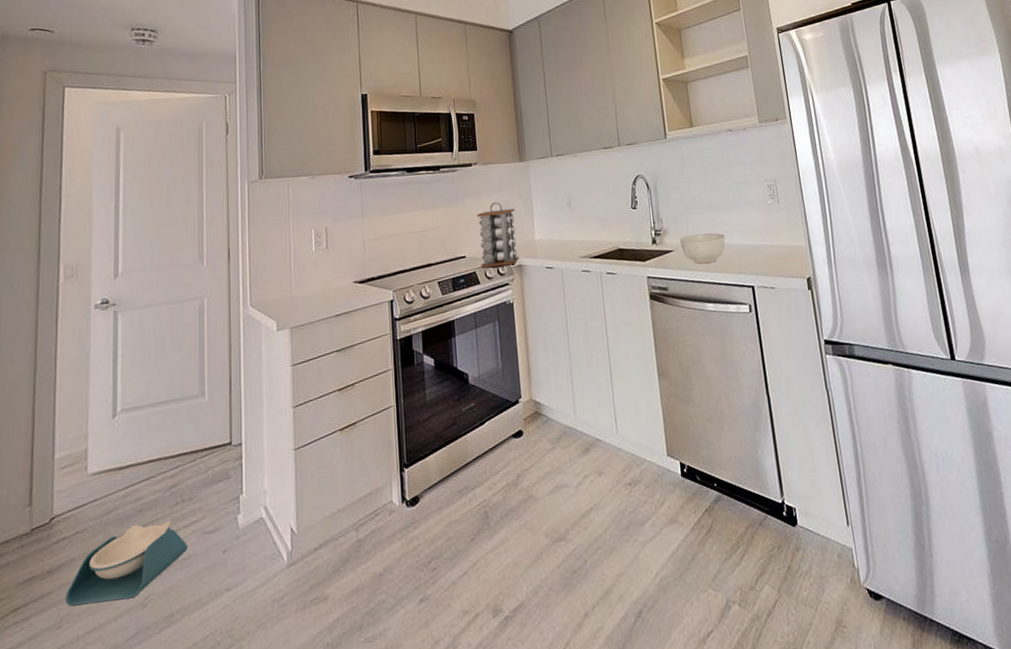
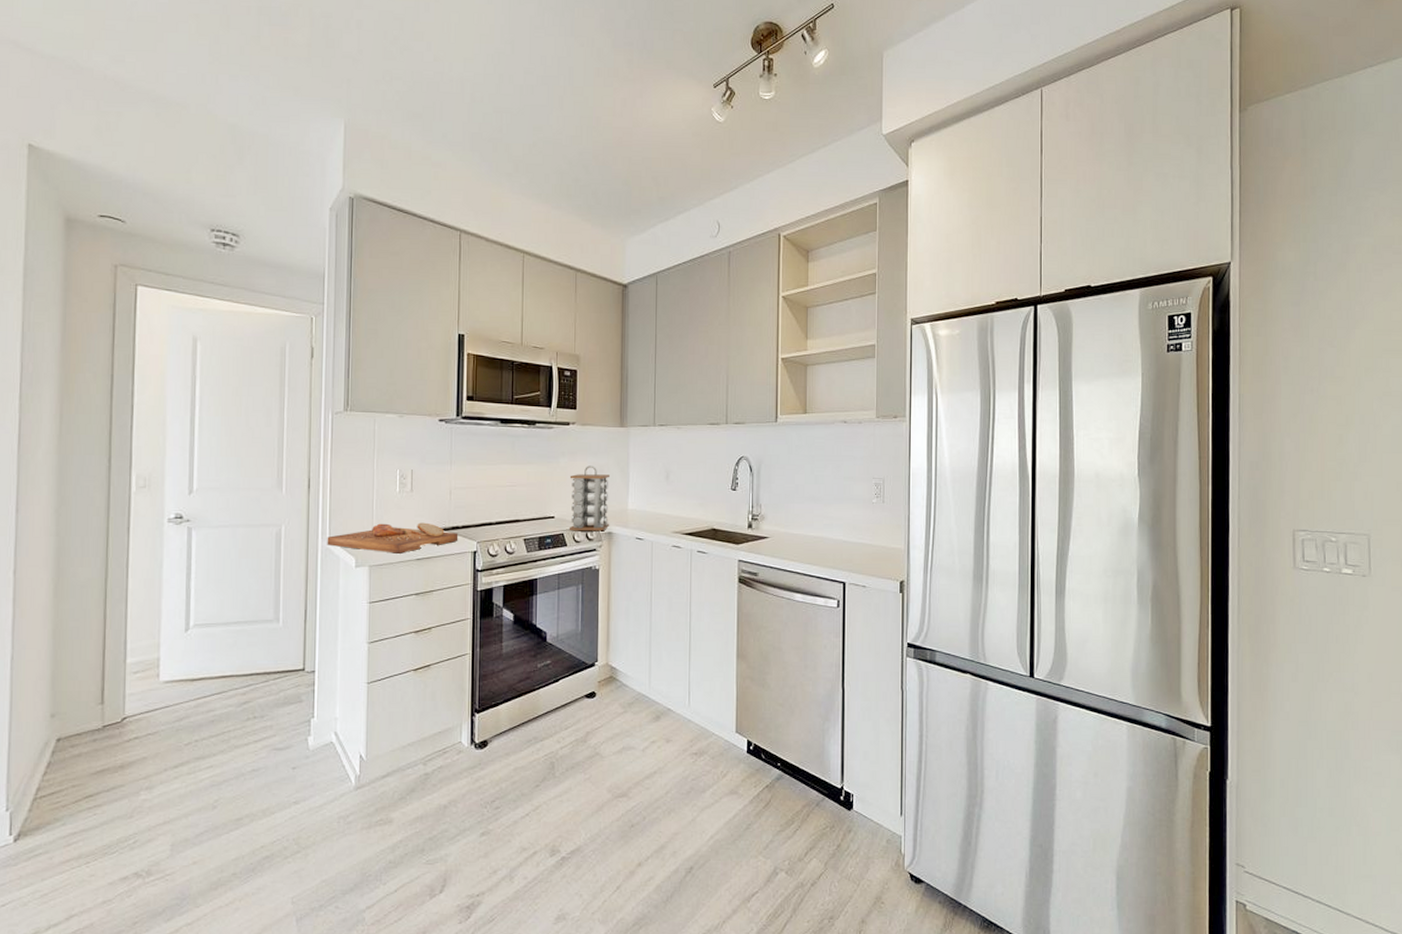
pet bowl: present [66,521,187,607] -> none [137,734,257,800]
cutting board: none [248,277,375,313] -> present [327,522,459,554]
bowl: present [680,233,726,265] -> none [777,524,823,554]

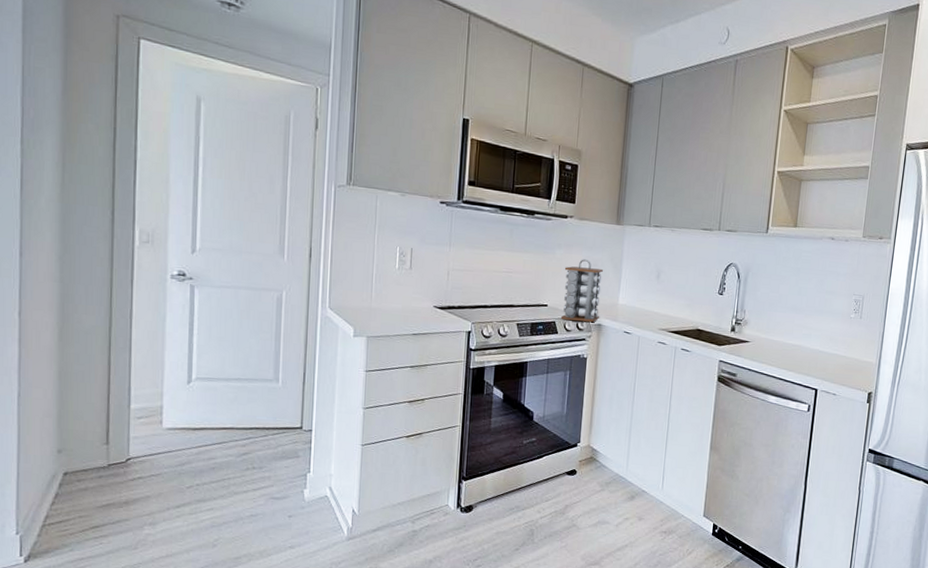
cutting board: present [327,522,459,554] -> none [326,297,454,328]

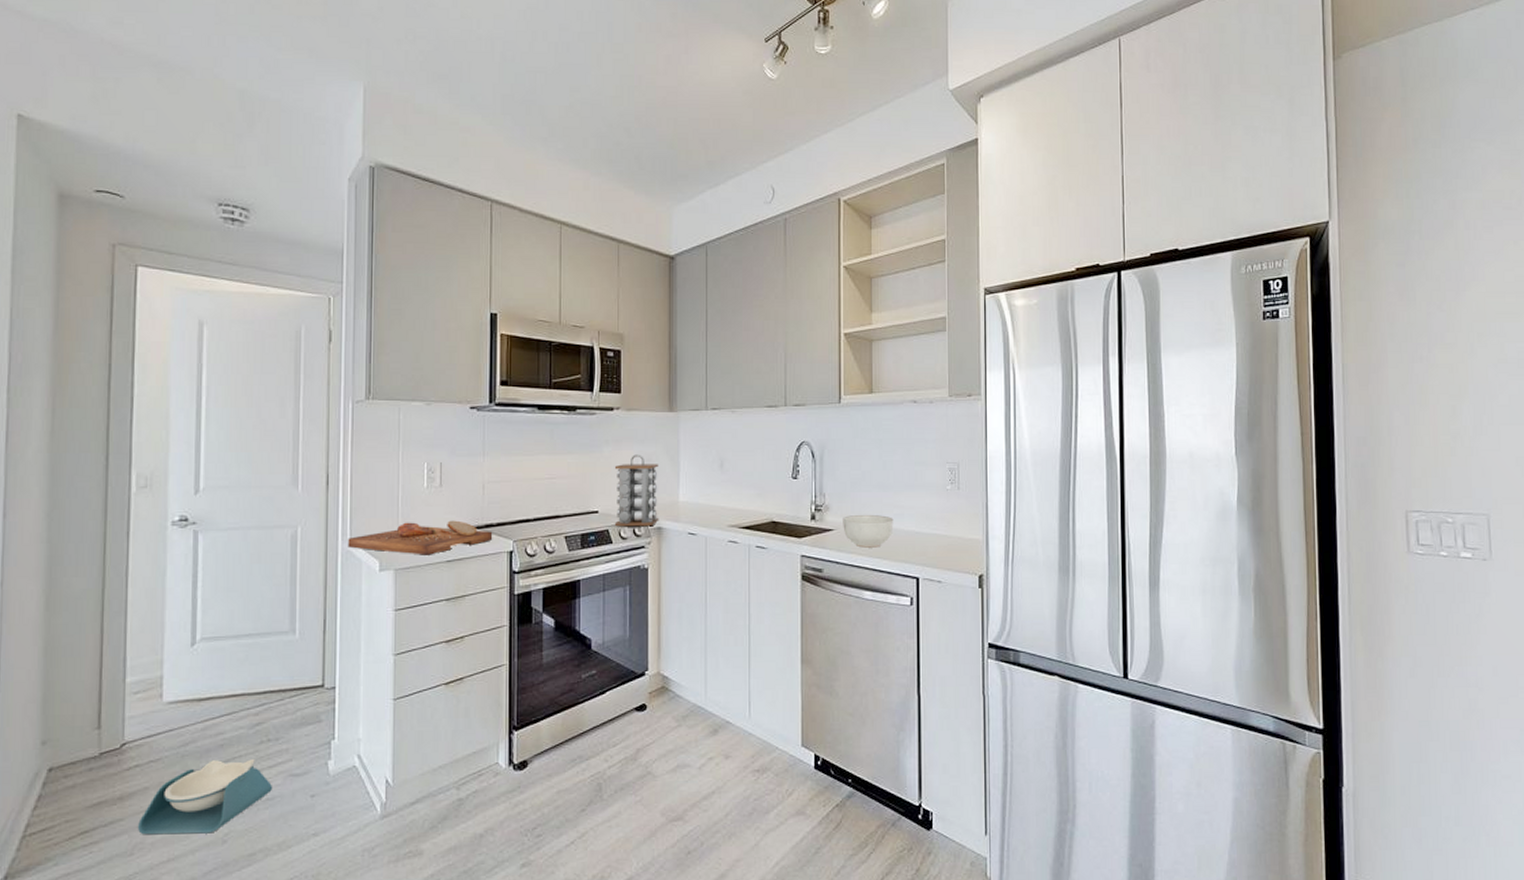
pet bowl: none [141,479,256,538] -> present [138,759,272,835]
cutting board: none [326,297,454,328] -> present [347,520,493,555]
bowl: none [758,331,802,361] -> present [843,514,894,548]

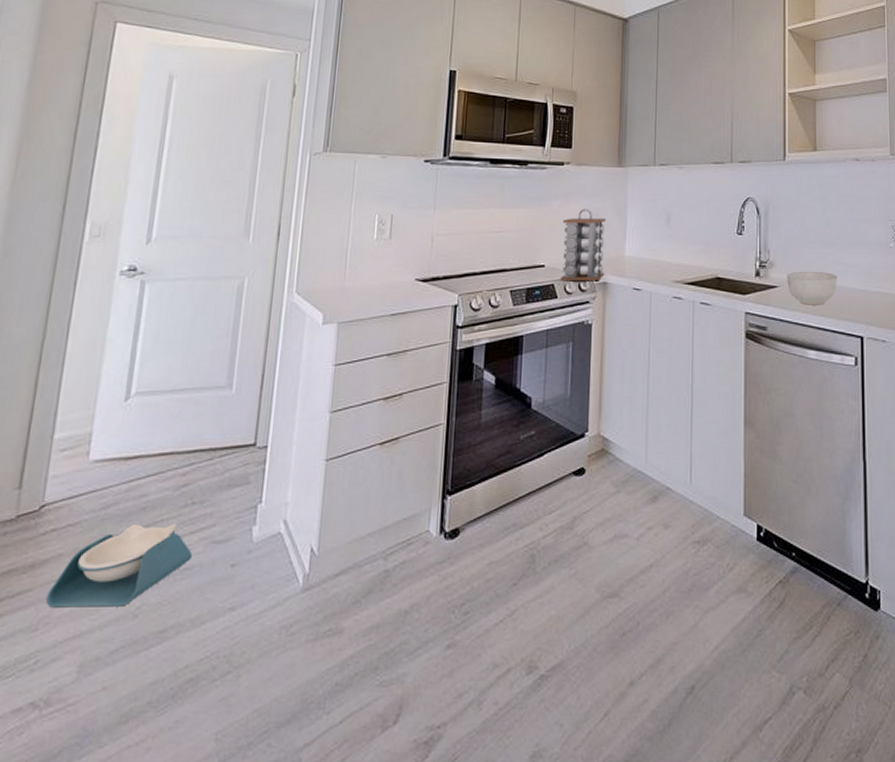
cutting board: present [347,520,493,555] -> none [293,273,439,308]

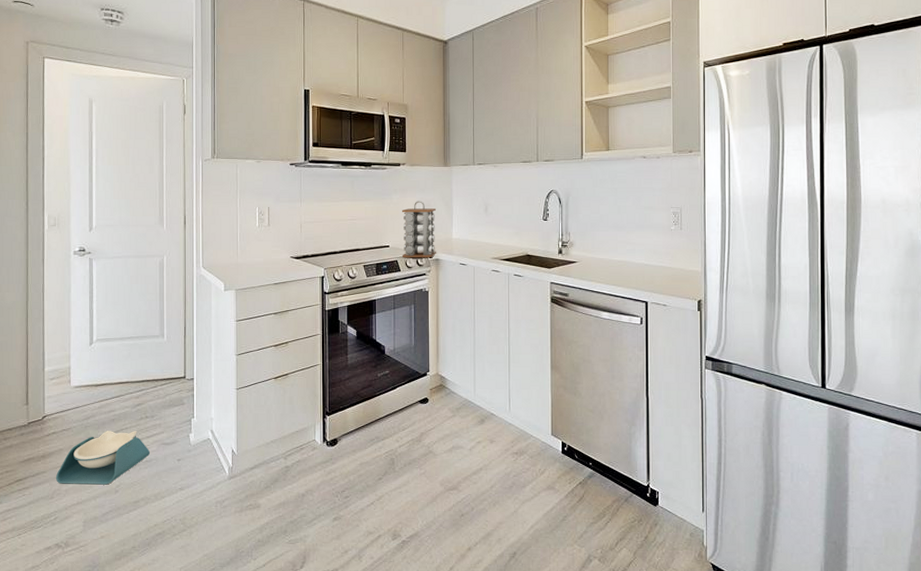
bowl: present [787,271,838,305] -> none [584,249,627,277]

